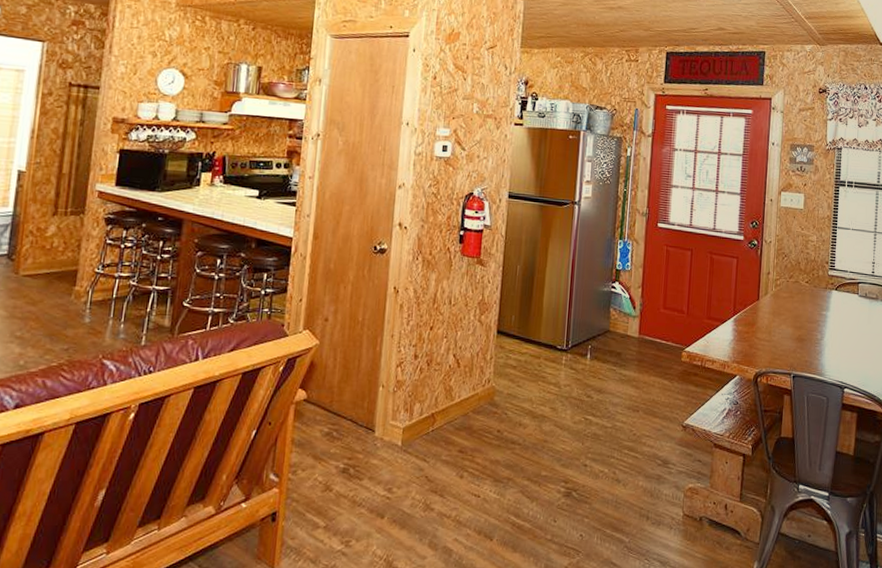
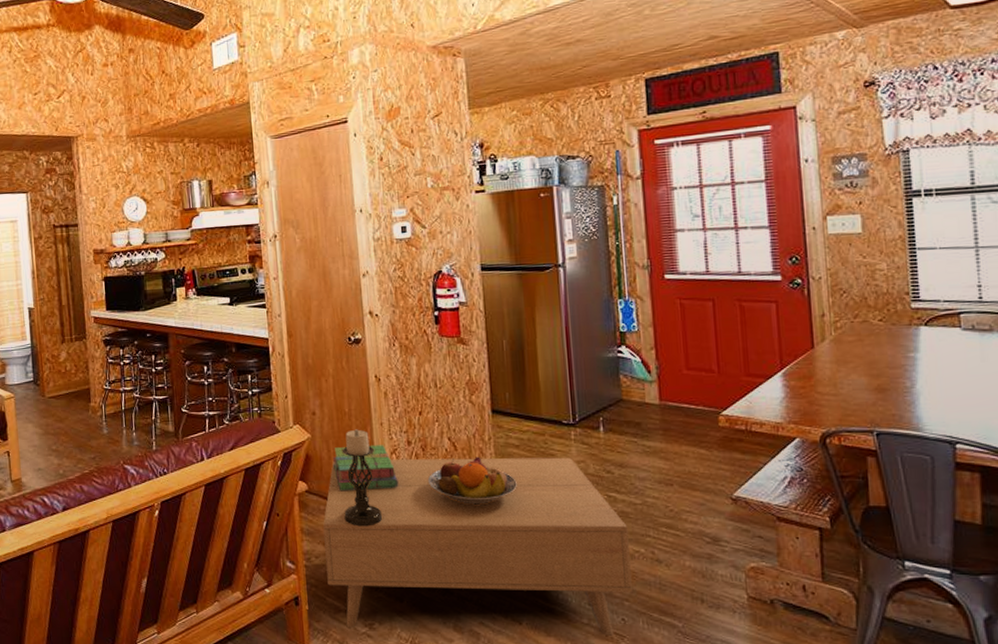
coffee table: none [310,370,597,551] -> present [323,457,632,636]
stack of books: none [337,356,400,402] -> present [333,445,399,492]
candle holder: none [338,339,382,440] -> present [342,429,383,527]
fruit bowl: none [427,374,509,422] -> present [427,456,517,505]

